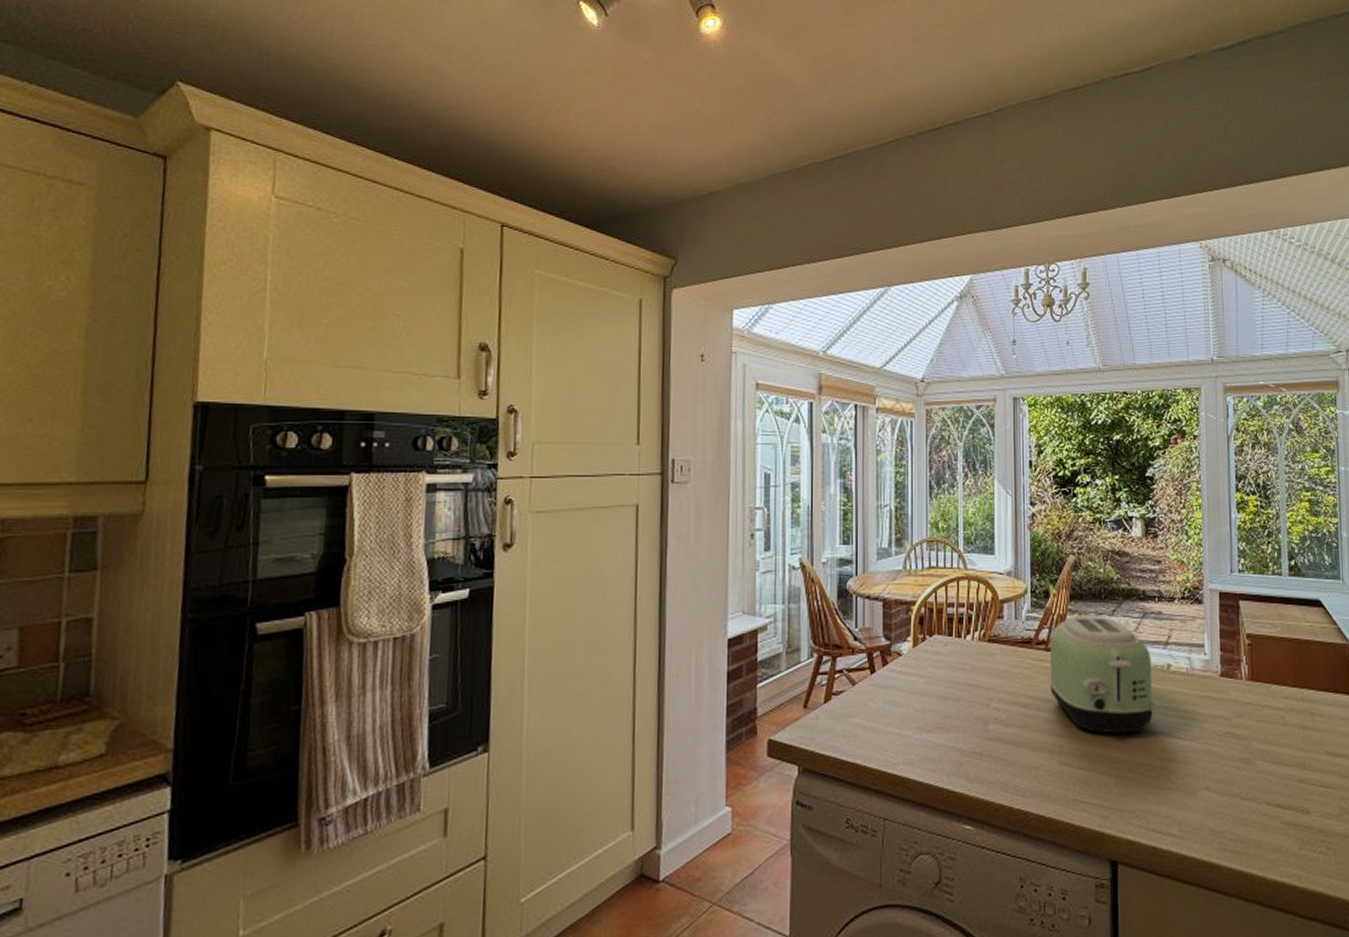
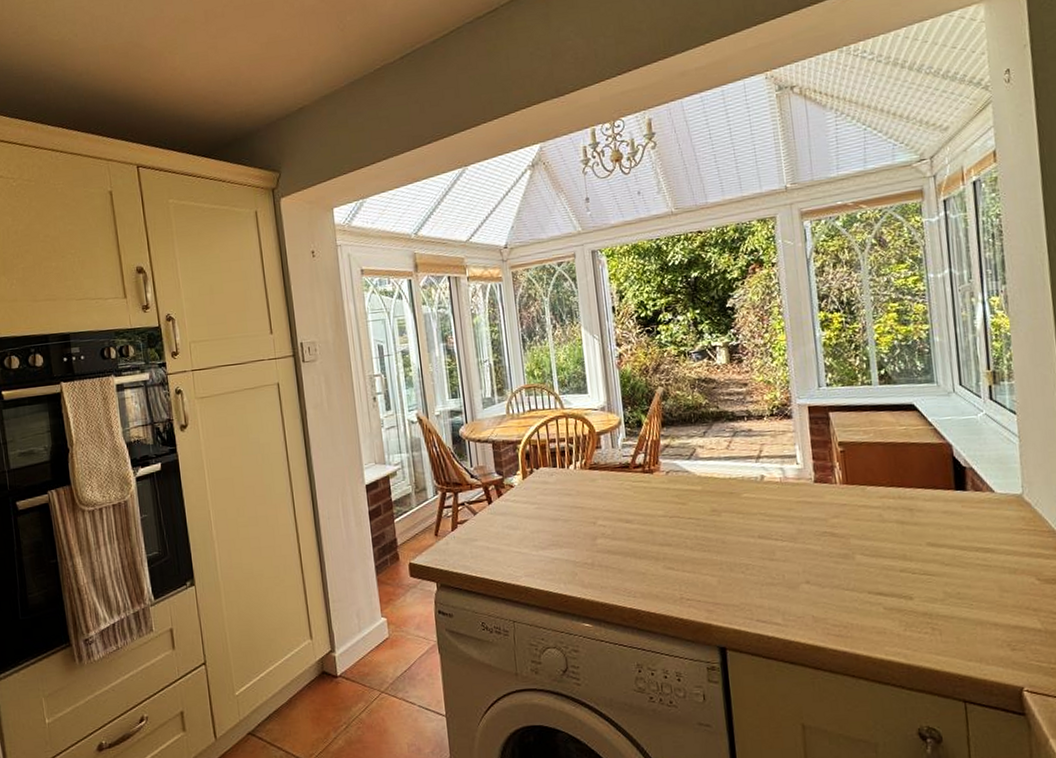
toaster: present [1048,616,1155,734] -> none [646,438,752,541]

